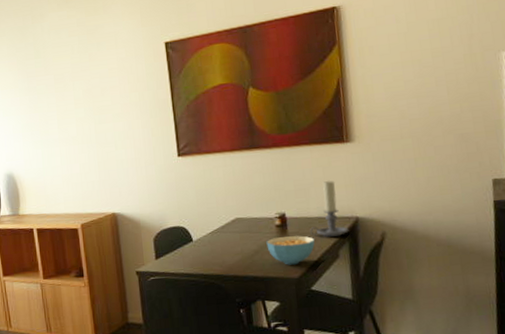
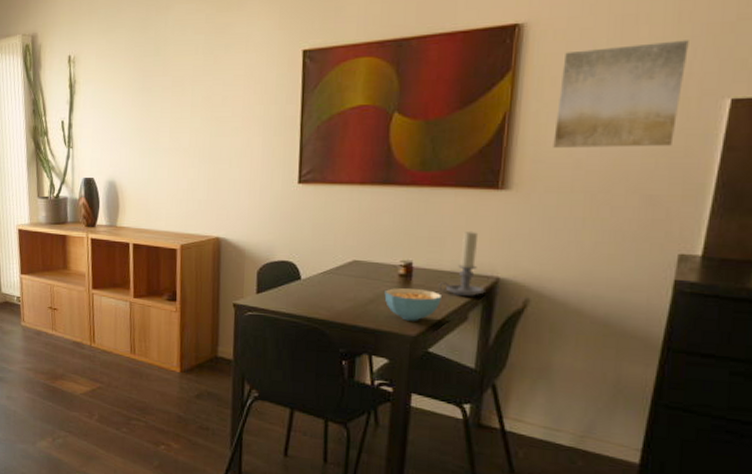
wall art: none [376,9,470,104] -> present [553,40,689,148]

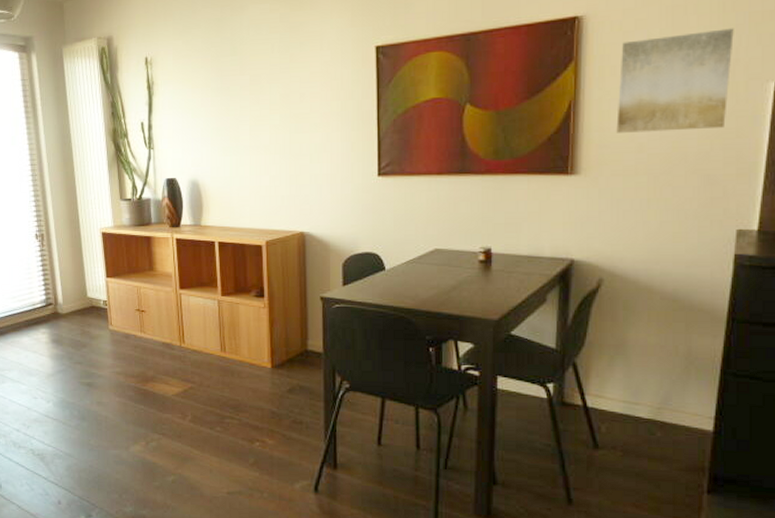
cereal bowl: present [384,288,441,321] -> none [466,274,520,305]
candle holder: present [438,231,485,296] -> none [517,215,561,278]

